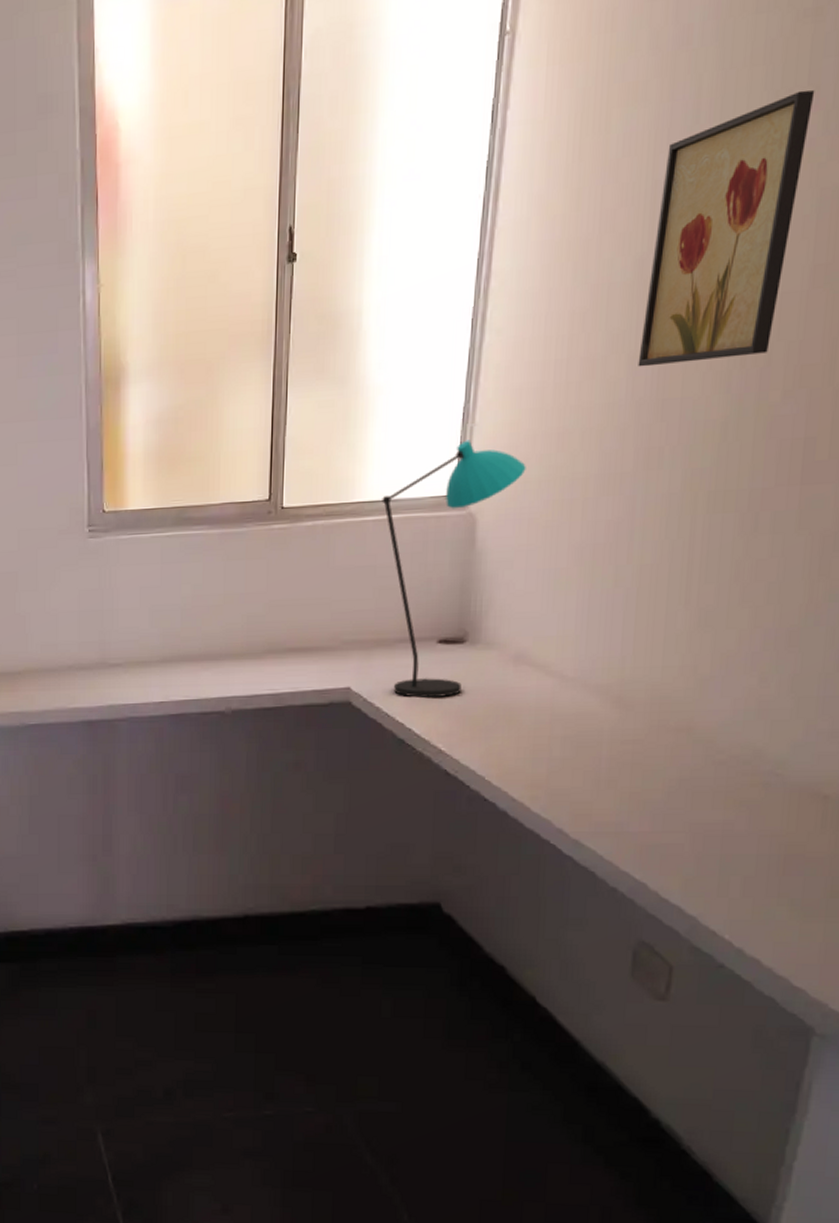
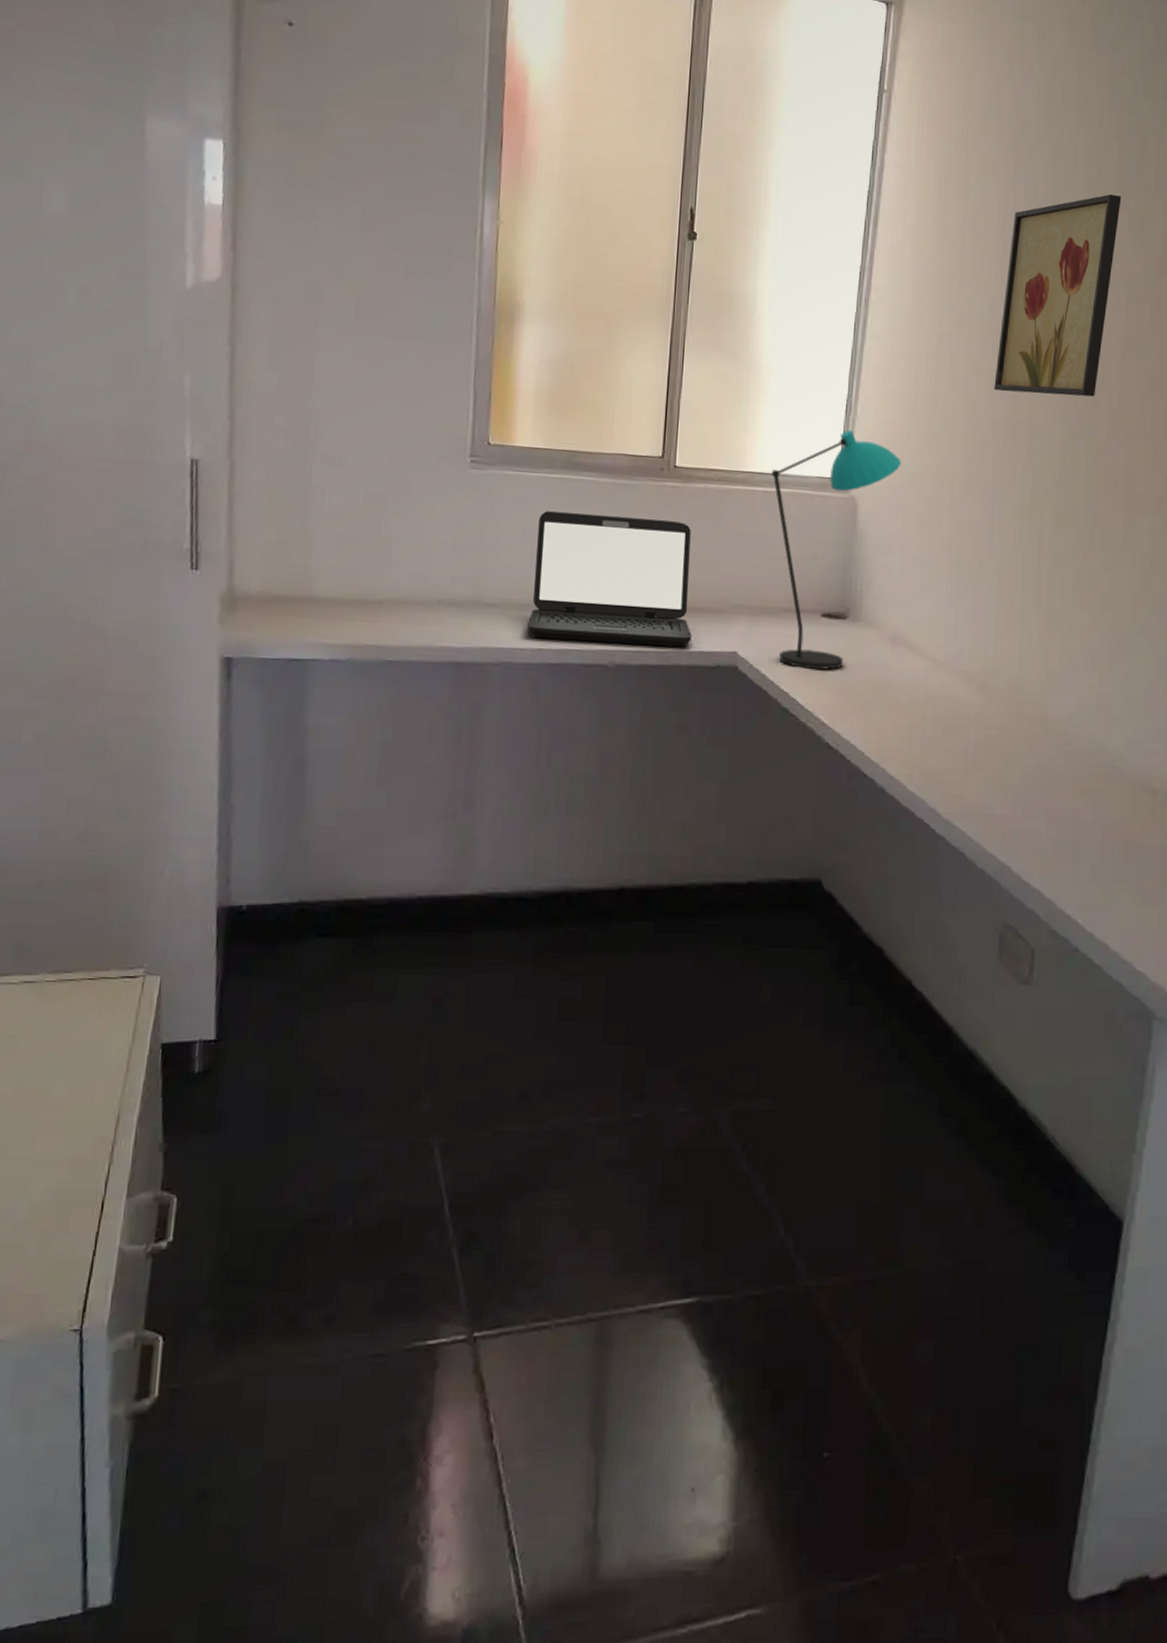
laptop: none [149,563,304,692] -> present [527,511,692,648]

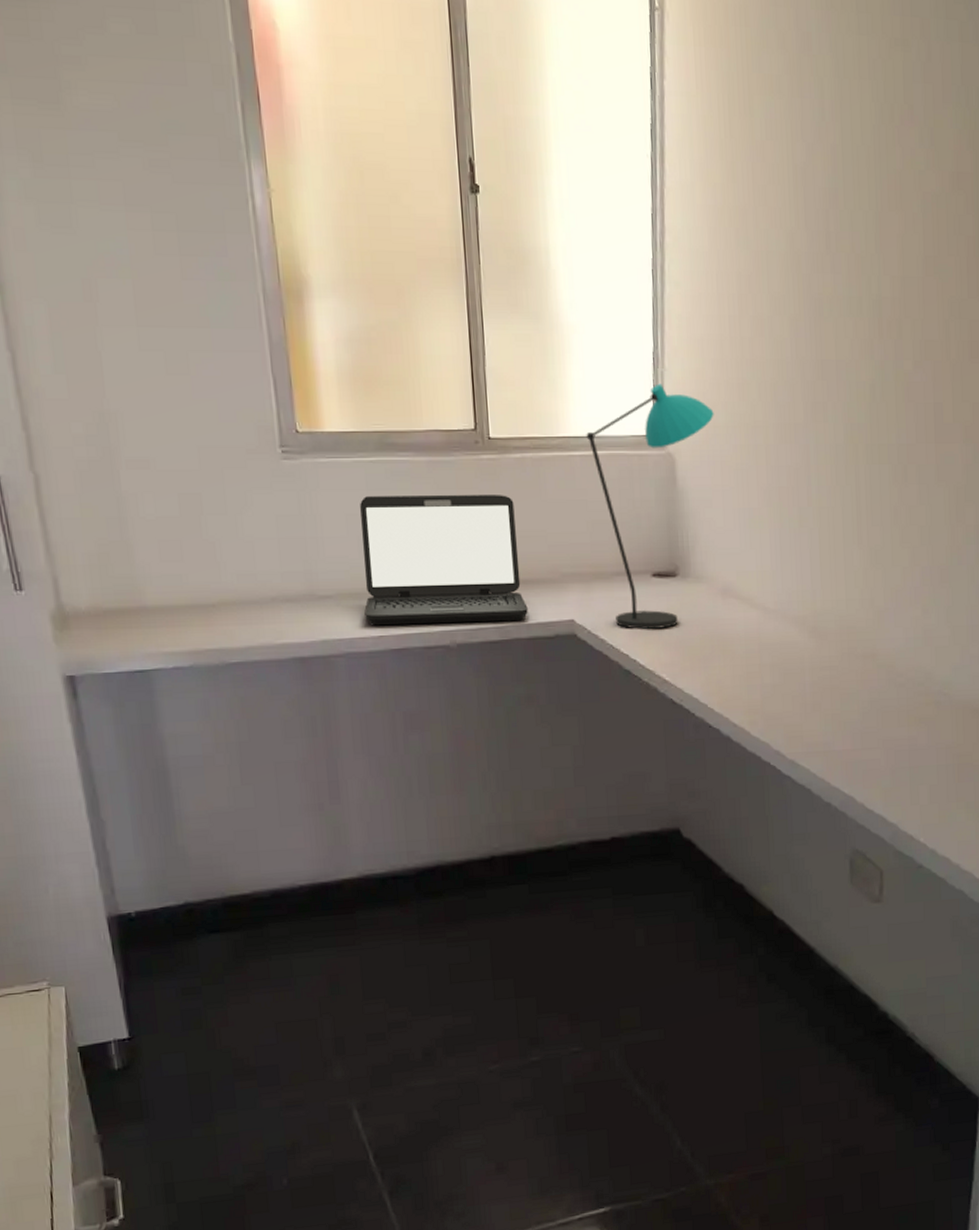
wall art: present [994,194,1122,397] -> none [798,106,910,330]

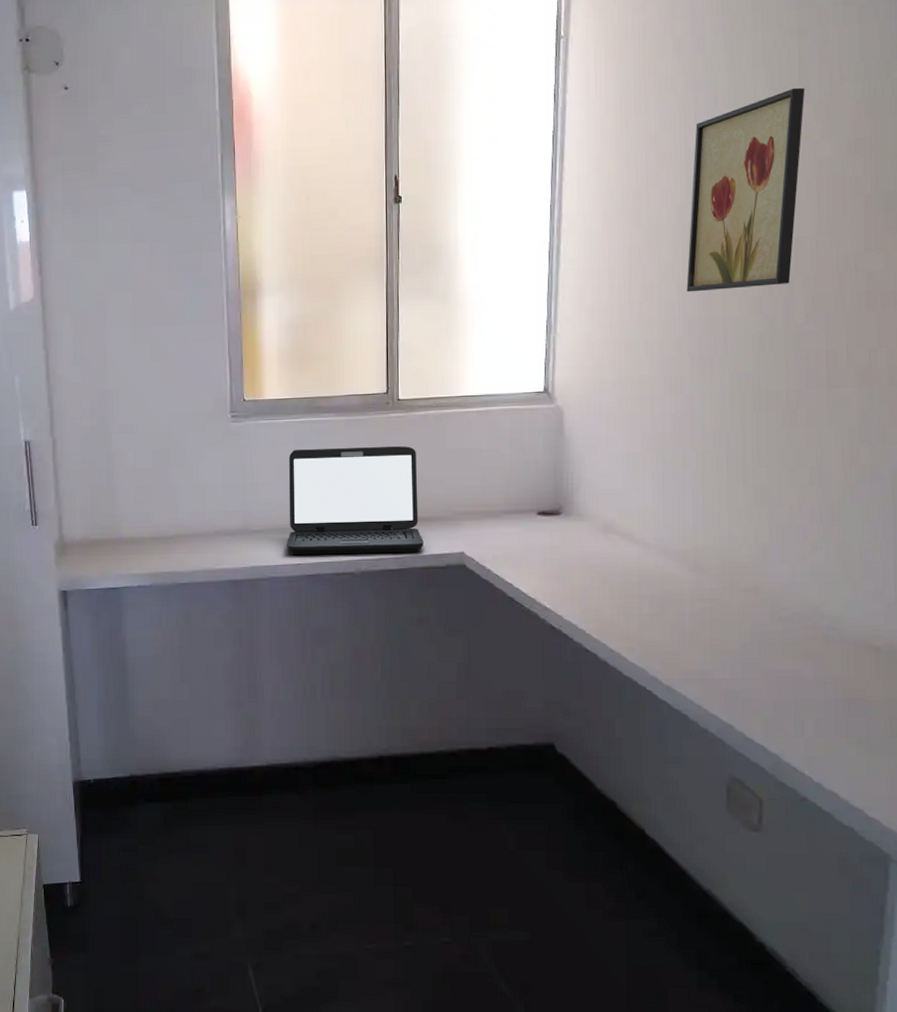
desk lamp: present [586,383,714,629] -> none [483,347,602,561]
wall art: none [798,106,910,330] -> present [686,87,805,292]

